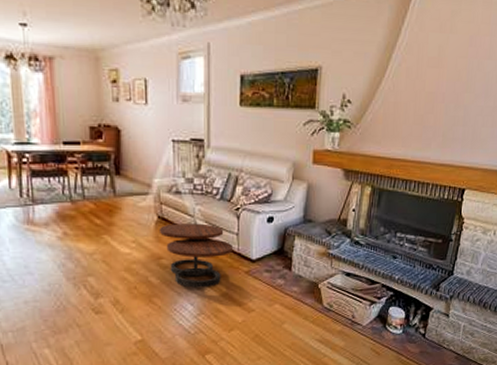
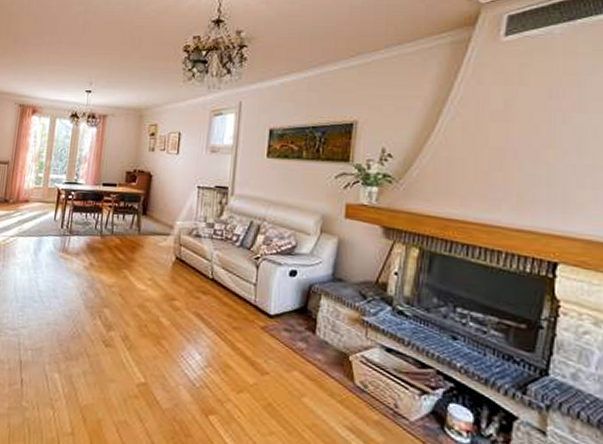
coffee table: present [160,223,234,288] -> none [176,266,250,338]

